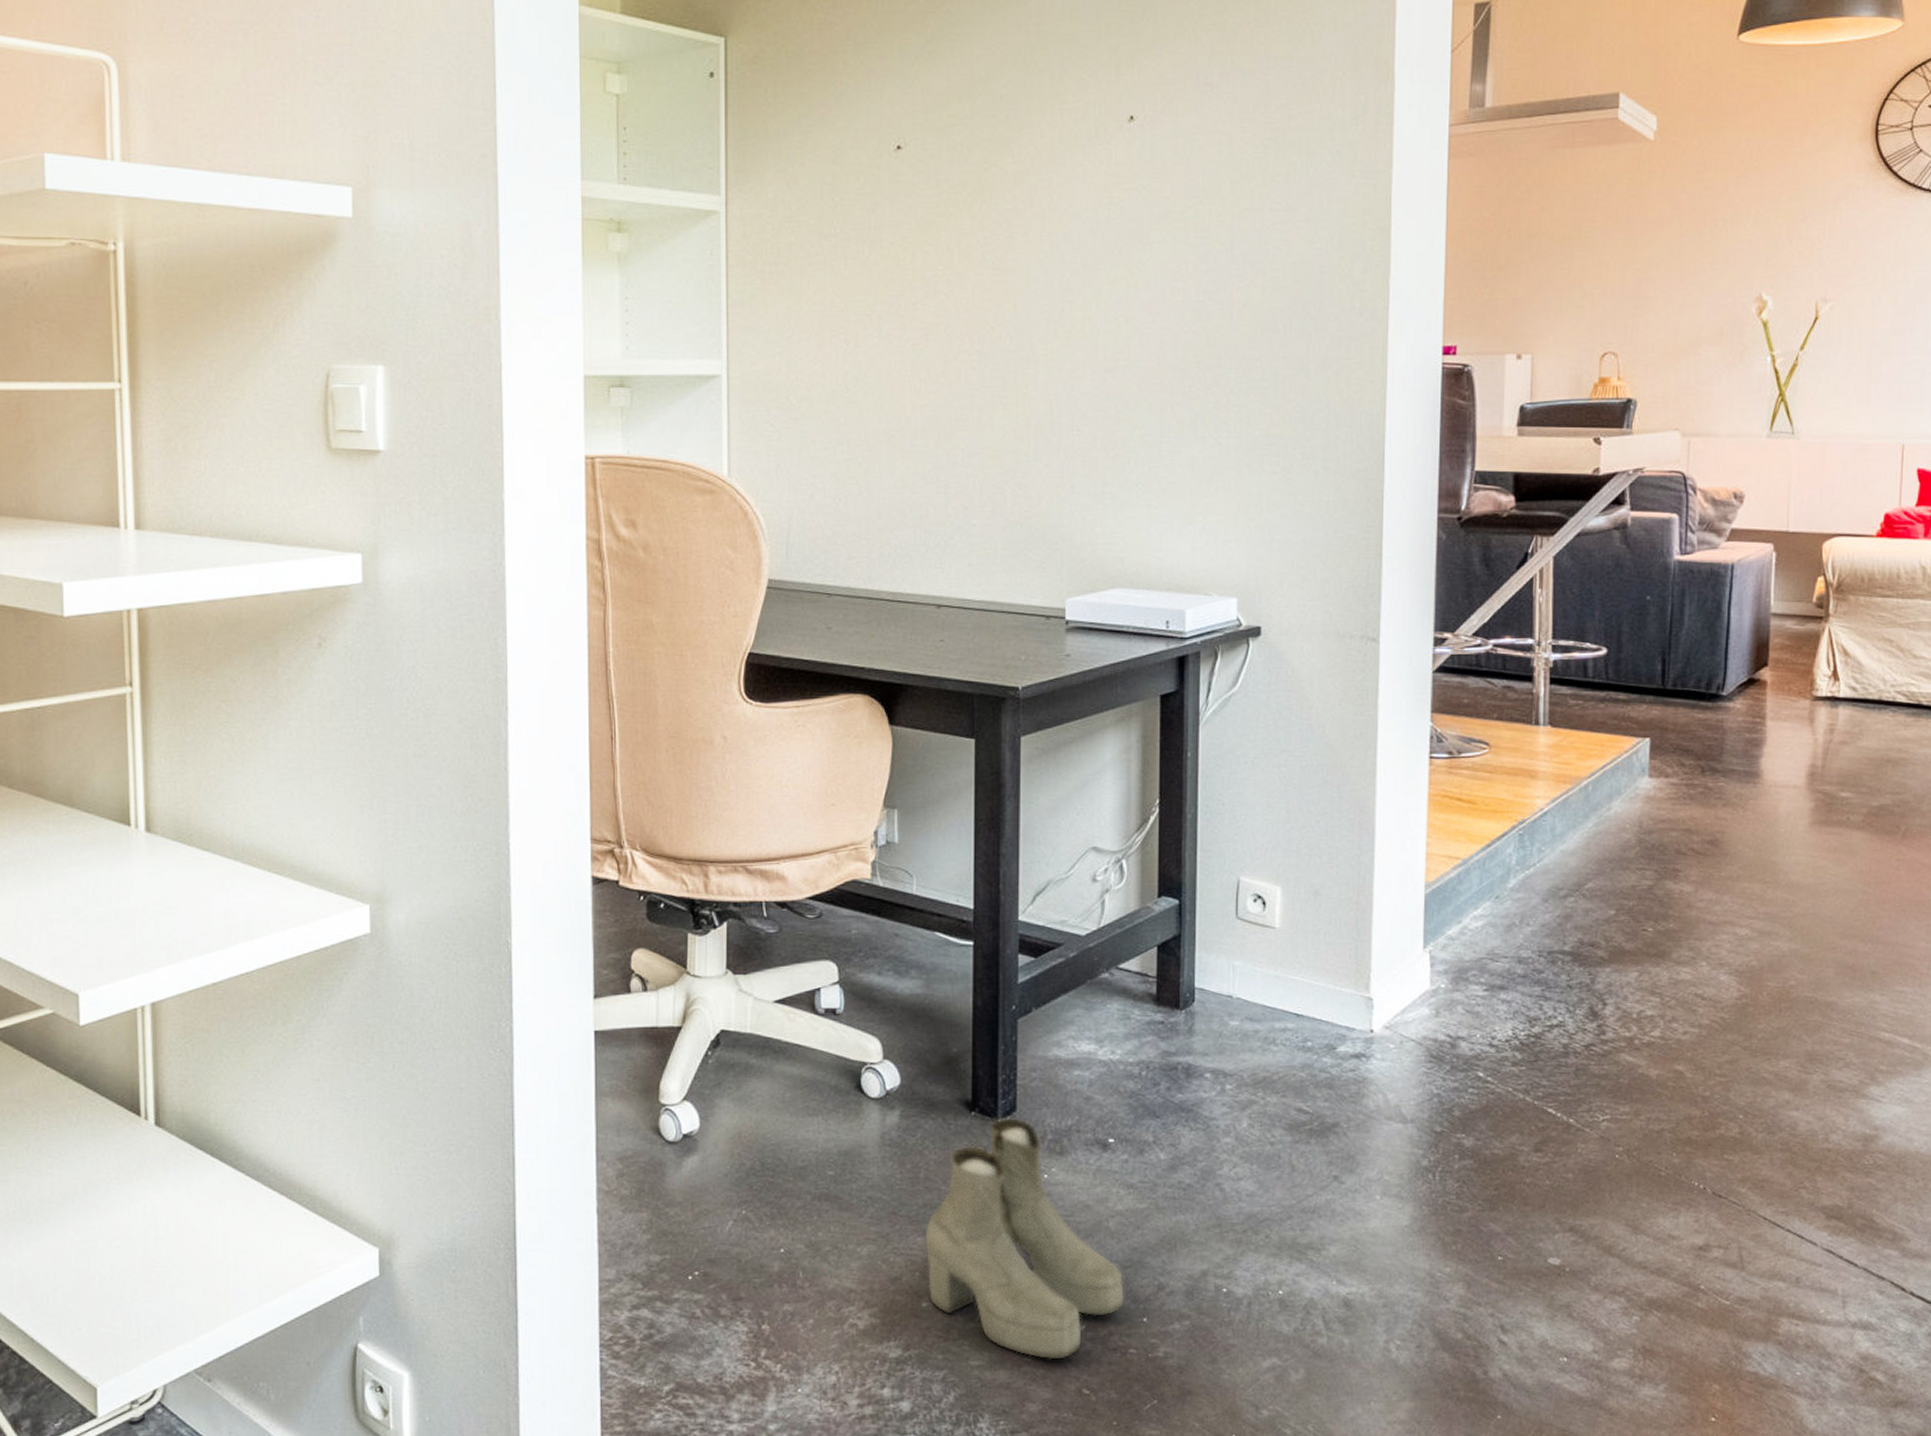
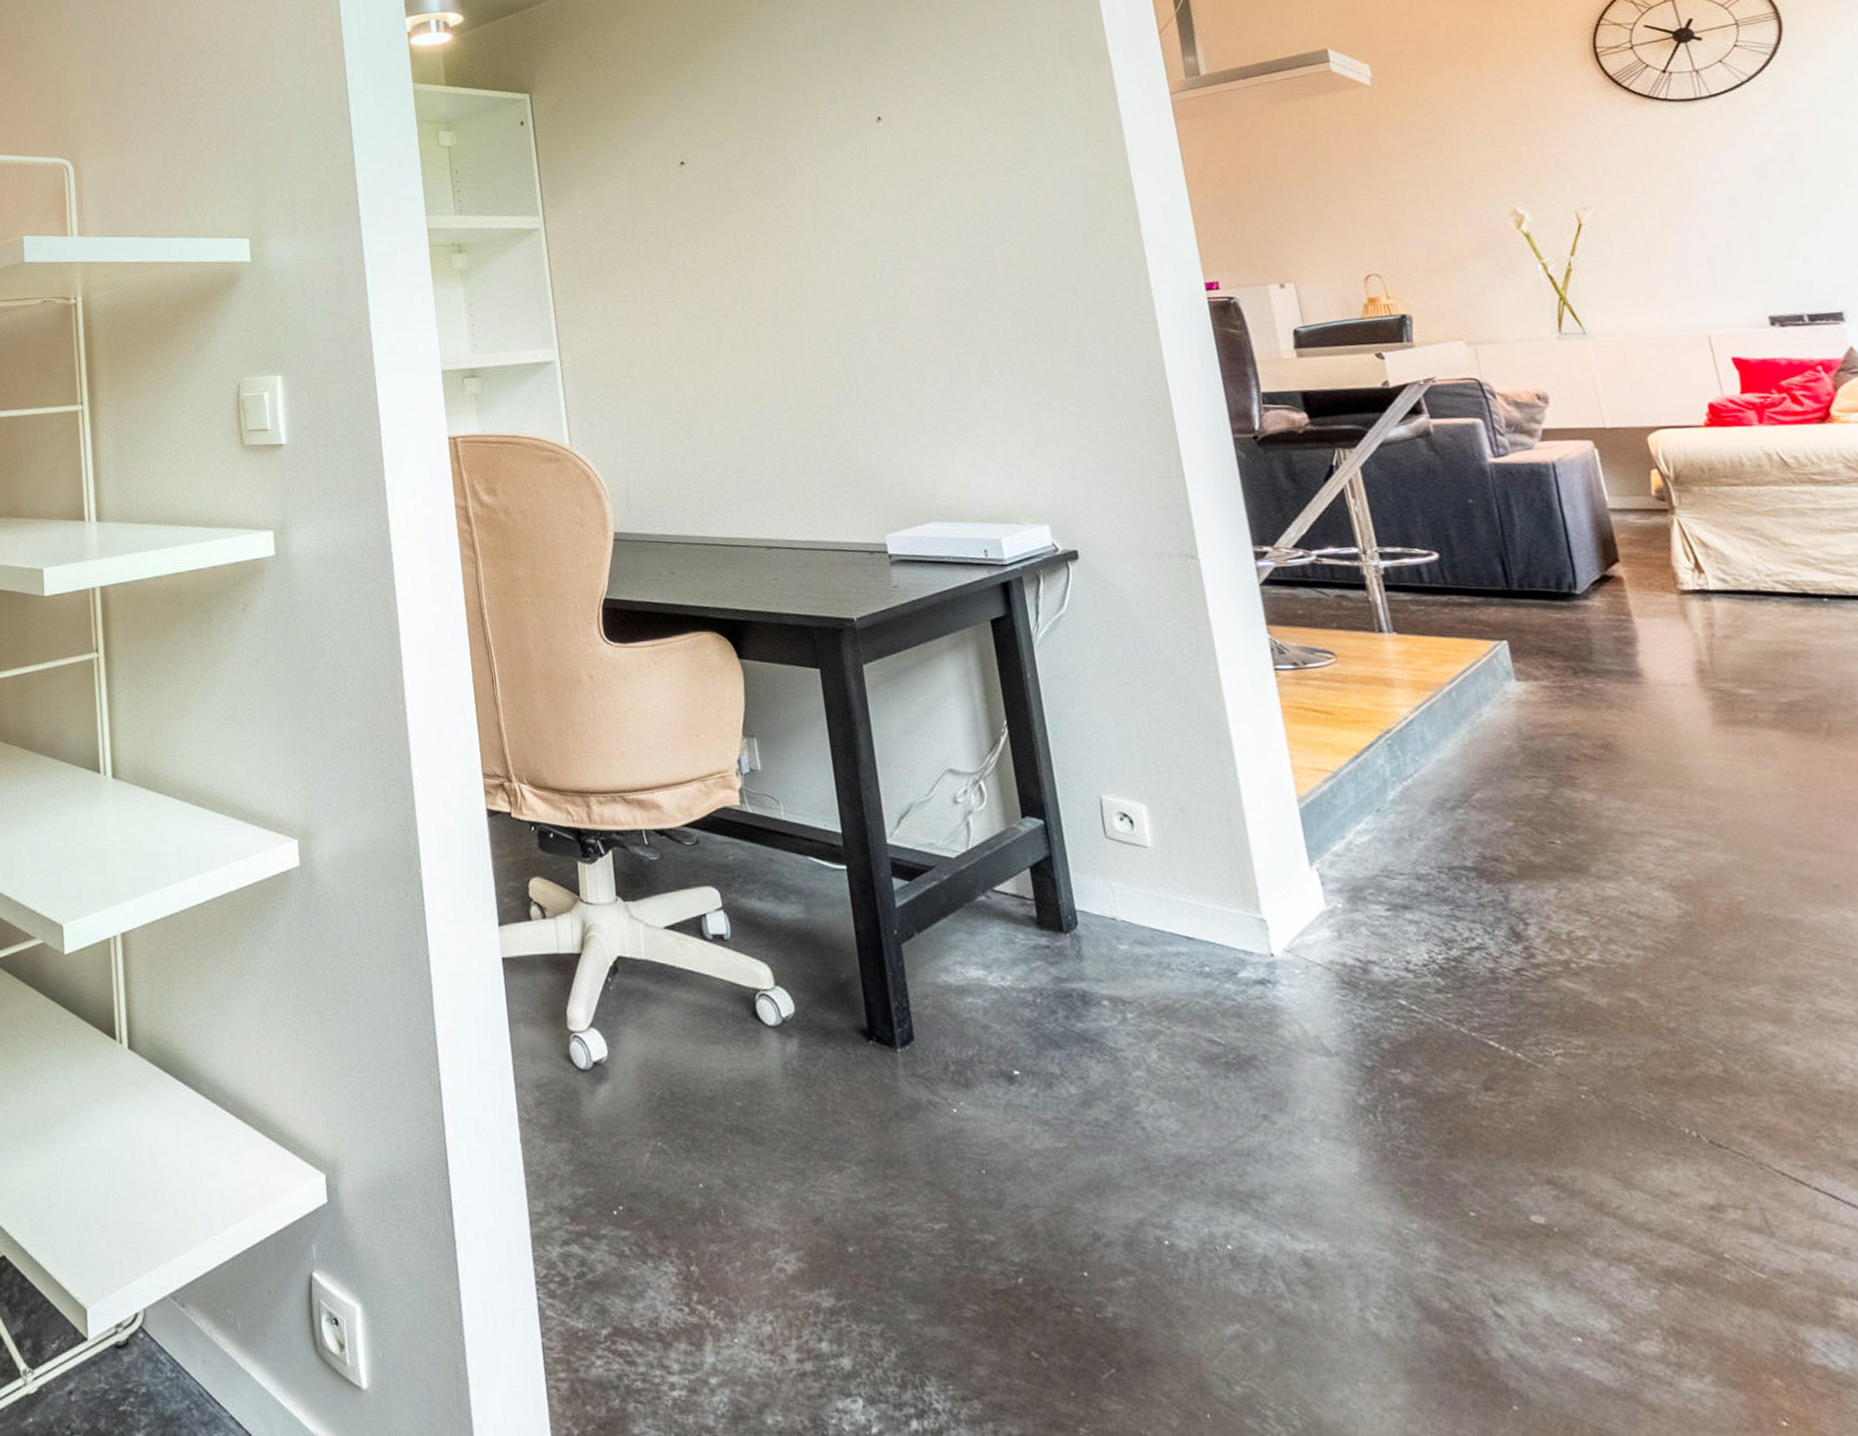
boots: present [925,1118,1125,1360] -> none [840,1048,1061,1317]

